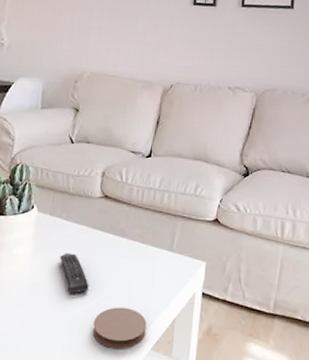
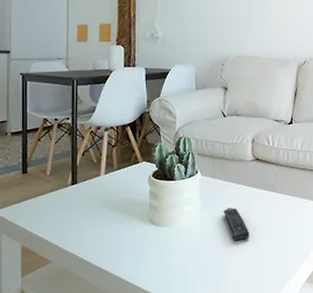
coaster: present [92,307,147,349] -> none [256,249,300,283]

